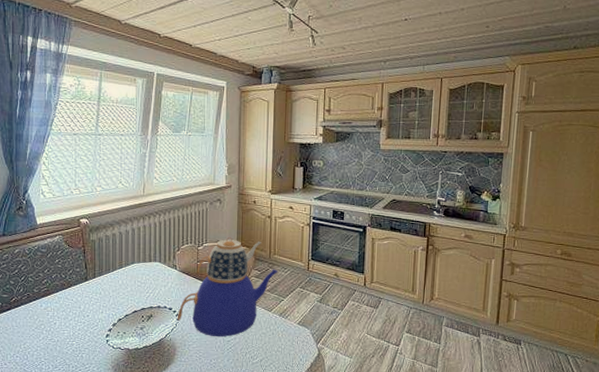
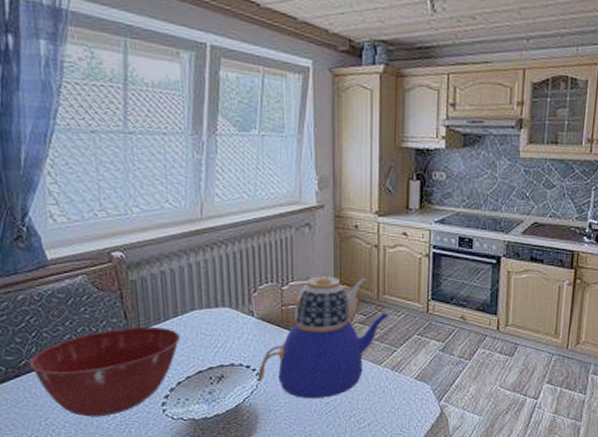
mixing bowl: none [17,275,123,344] -> present [28,327,181,417]

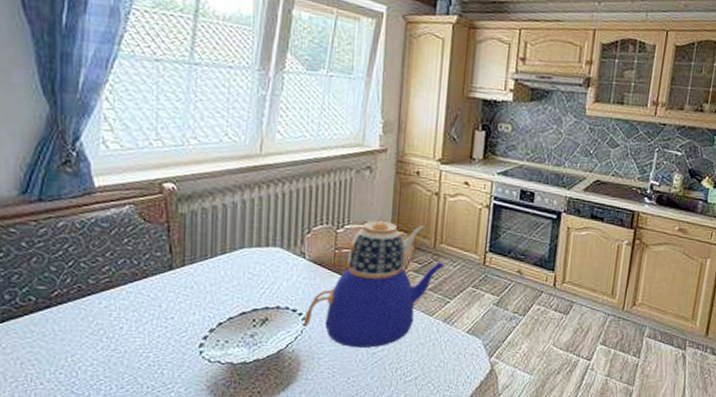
mixing bowl: present [28,327,181,417] -> none [61,262,227,356]

